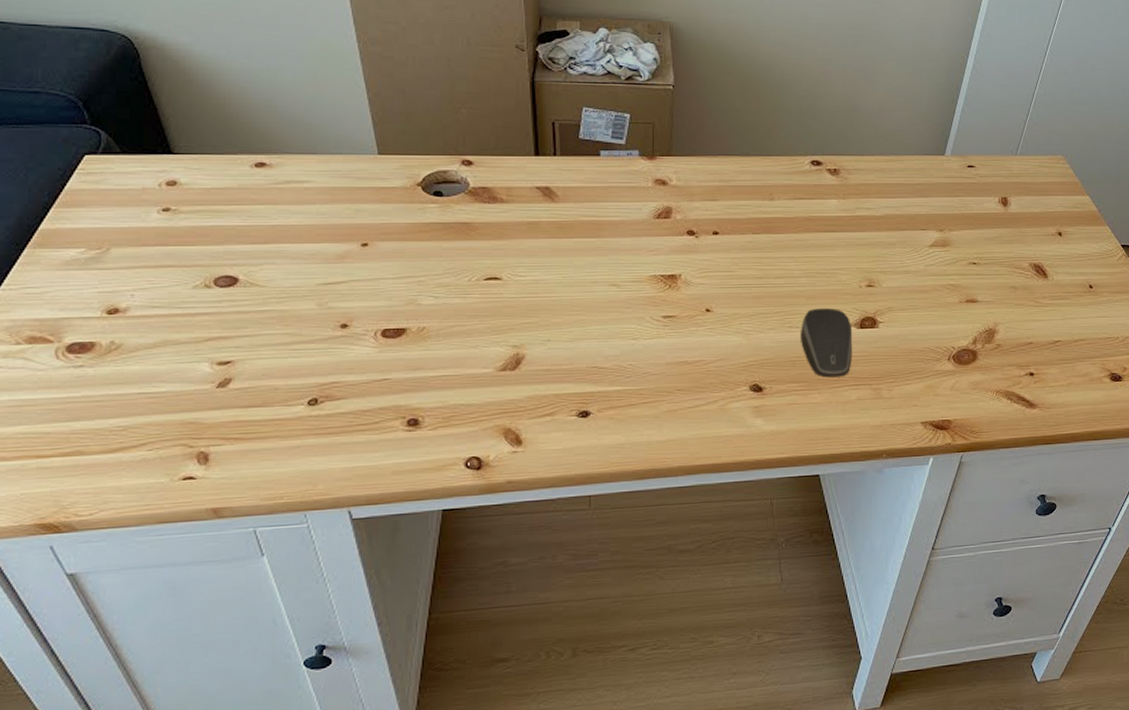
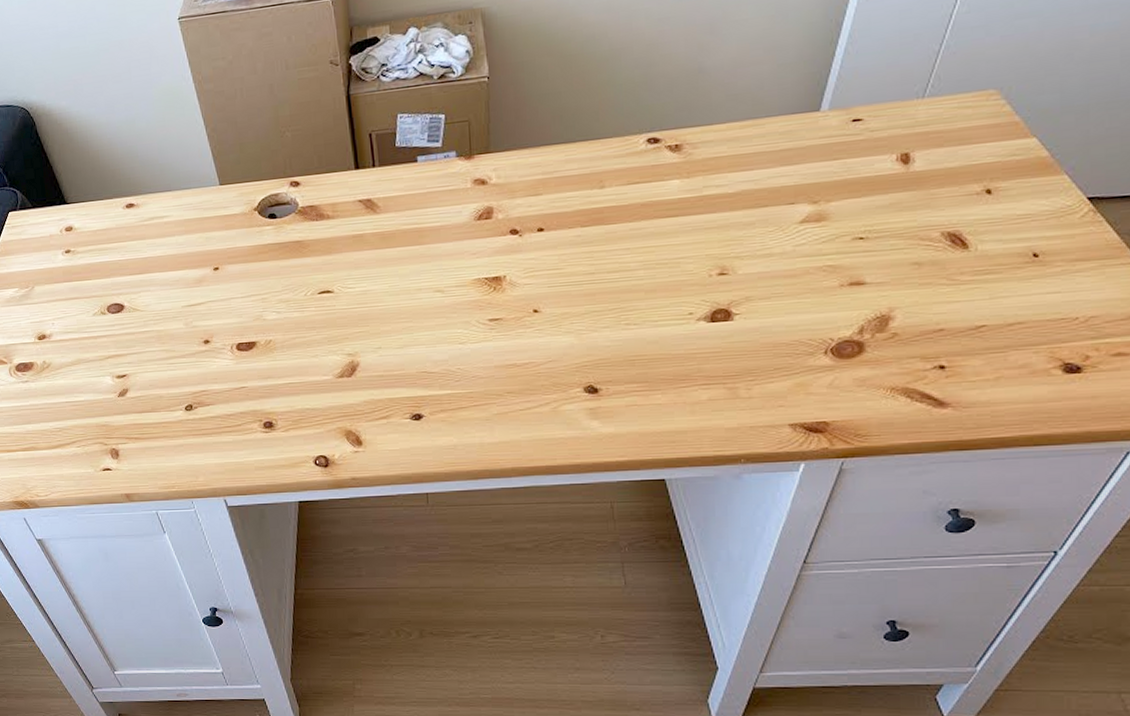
computer mouse: present [801,307,853,378] -> none [640,301,702,377]

